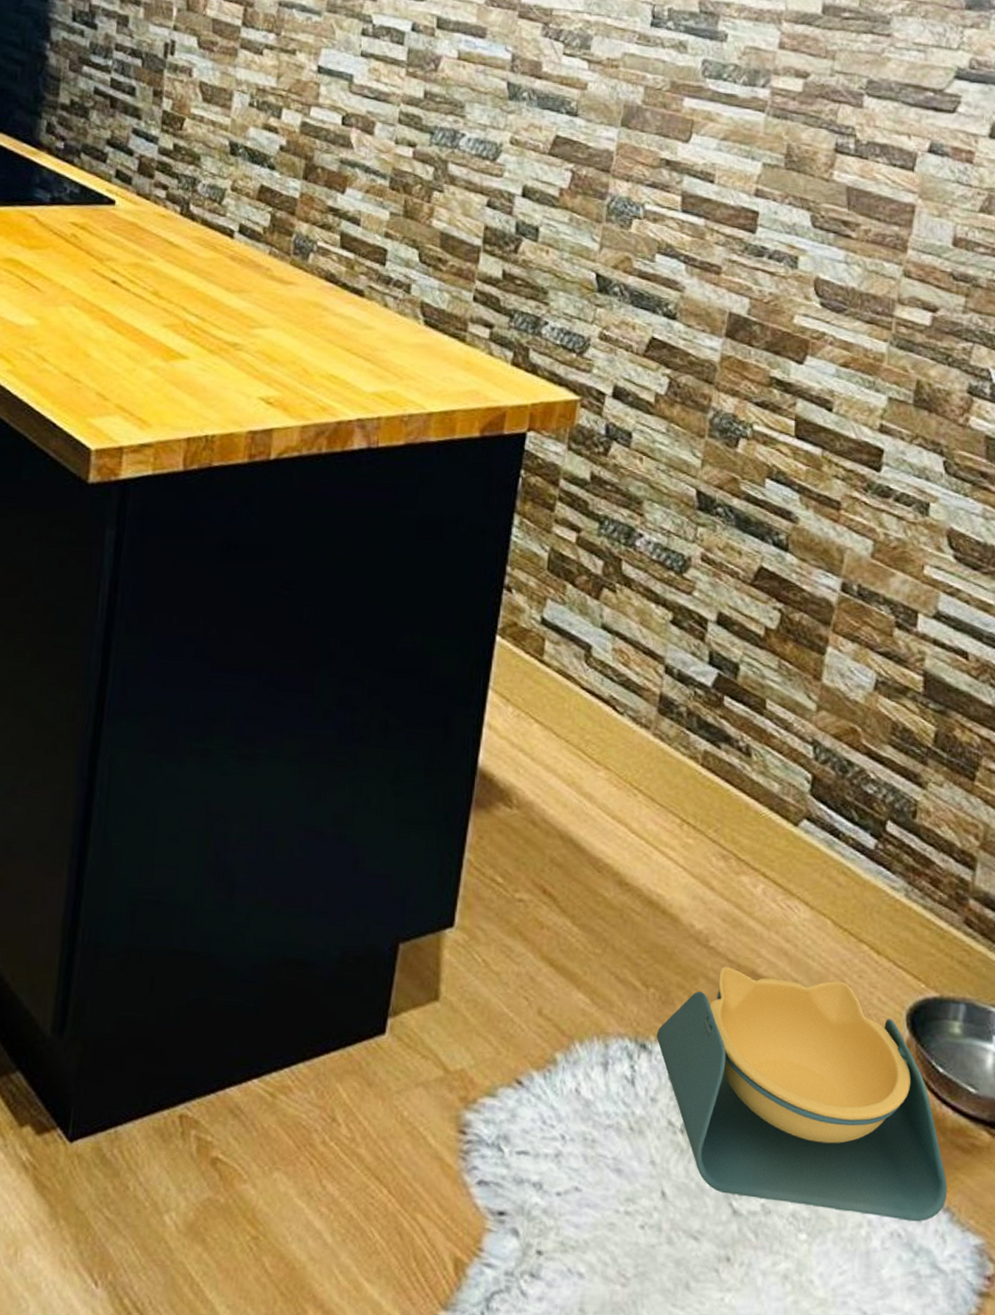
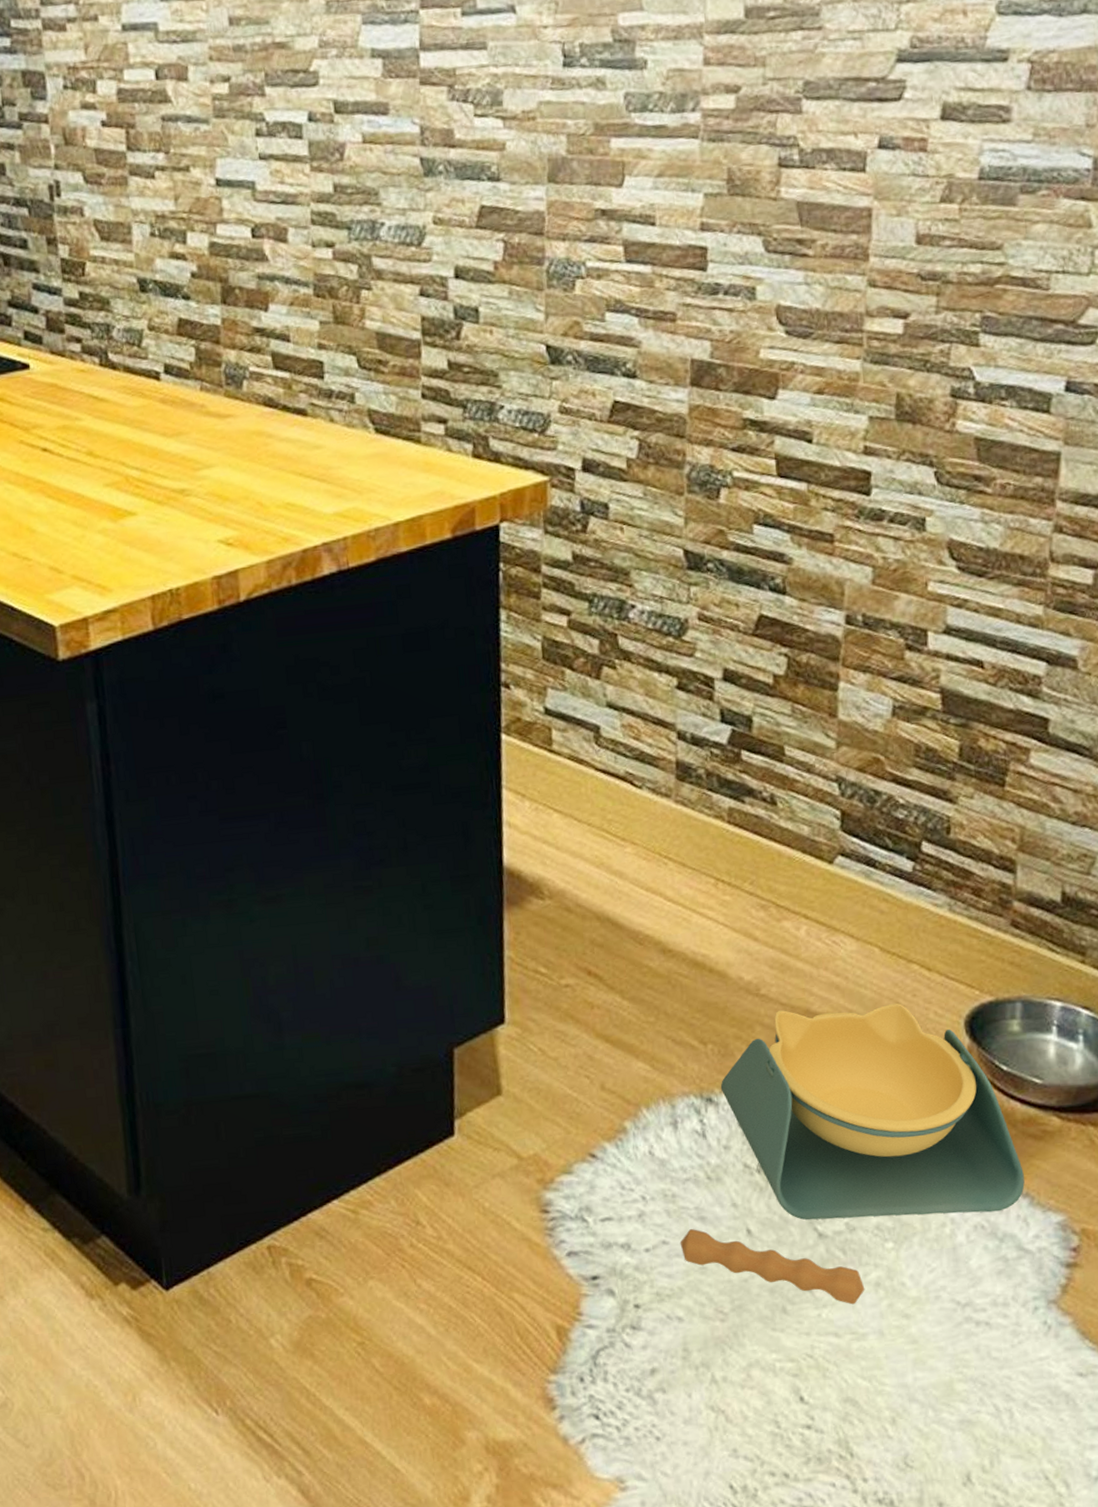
dog toy: none [592,1179,772,1294] -> present [680,1228,865,1305]

